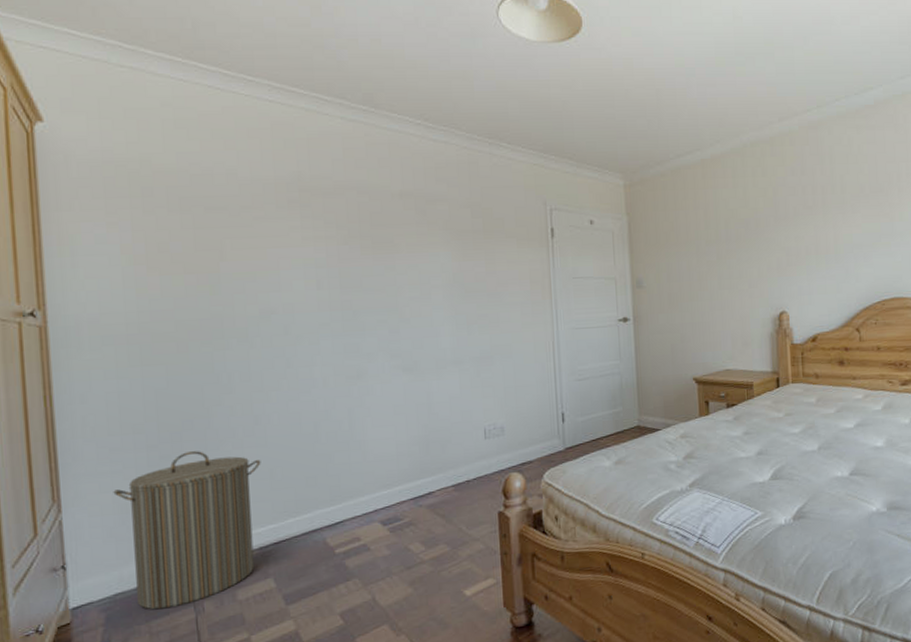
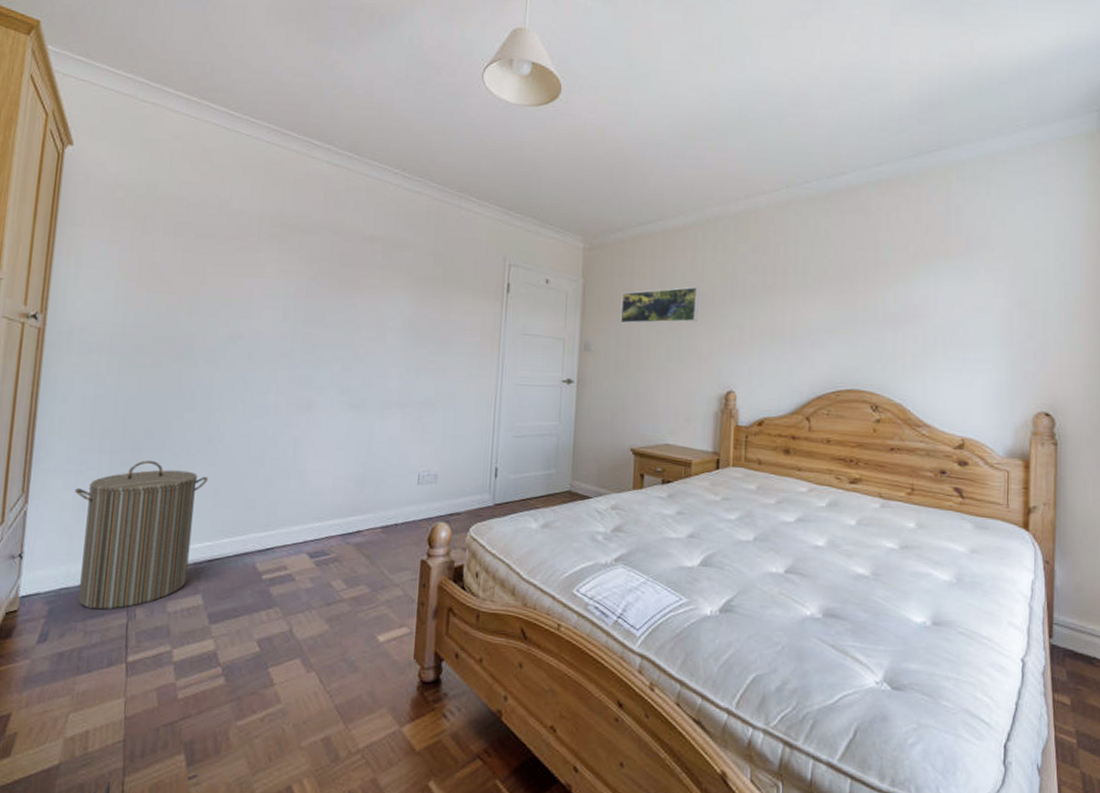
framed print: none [668,213,745,257] -> present [620,286,699,324]

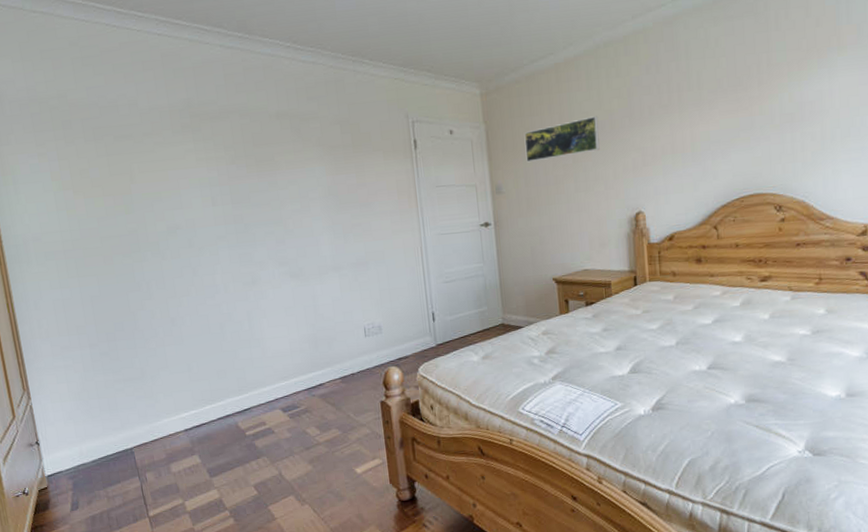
laundry hamper: present [74,461,208,610] -> none [67,348,183,479]

